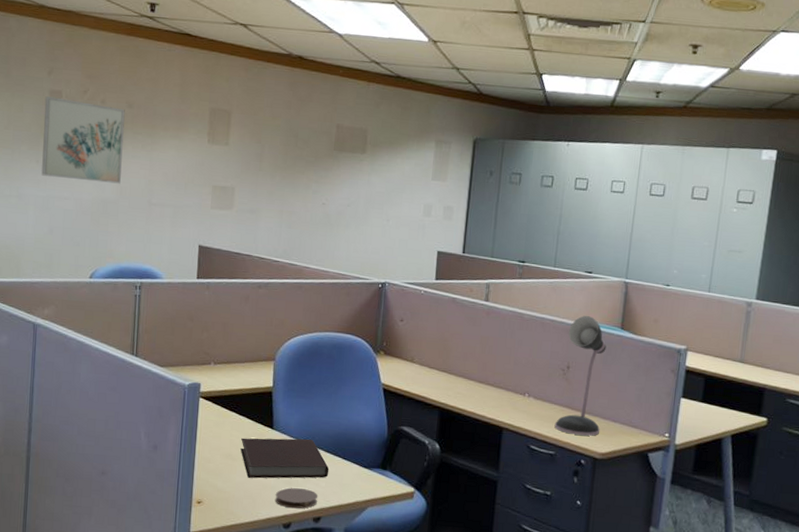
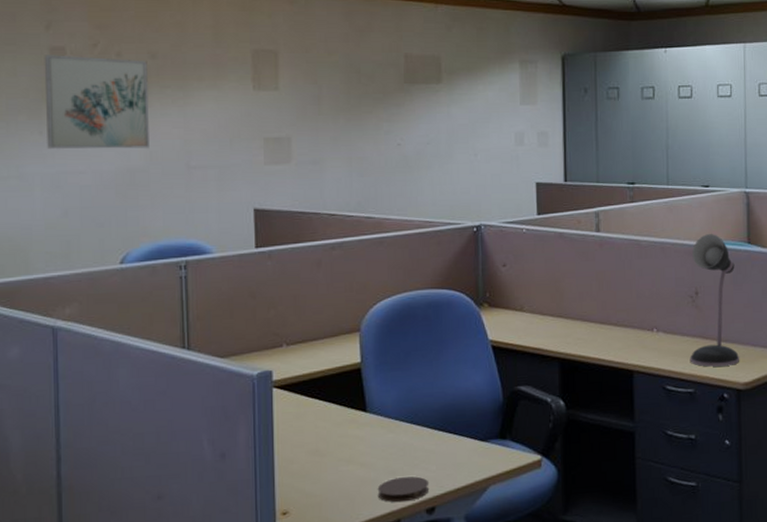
notebook: present [240,438,329,479] -> none [329,417,438,474]

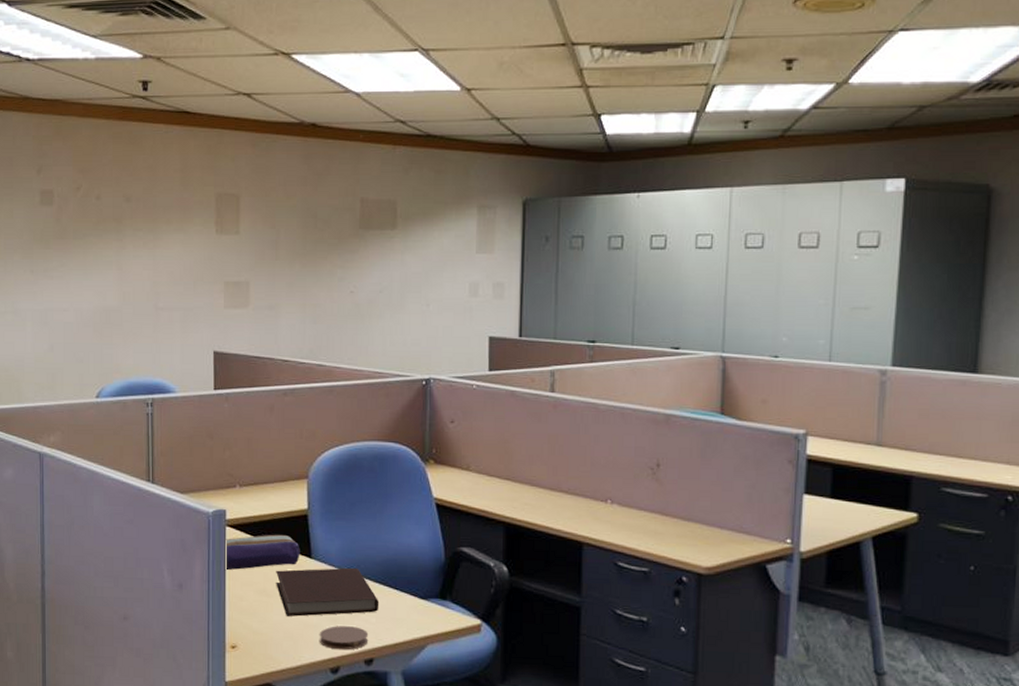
wall art: present [44,55,149,149] -> none [35,198,123,289]
pencil case: none [271,390,355,434] -> present [224,534,300,571]
notebook: none [329,417,438,474] -> present [276,567,378,617]
desk lamp: present [690,234,740,367] -> none [646,401,704,547]

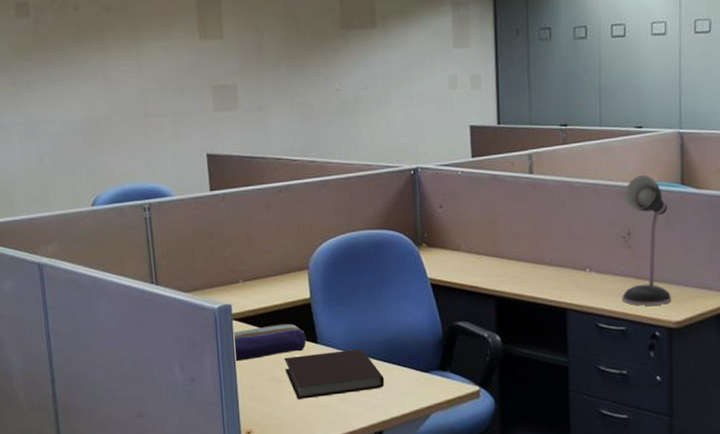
coaster: present [319,626,369,650] -> none [330,403,377,426]
desk lamp: none [646,401,704,547] -> present [622,175,672,306]

